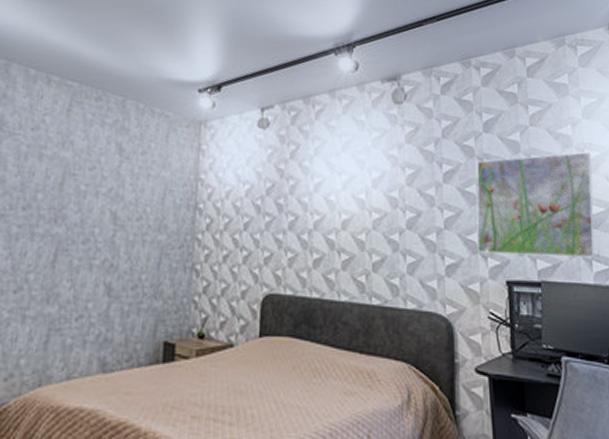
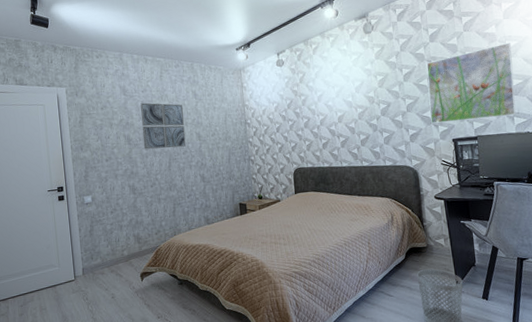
wall art: none [14,147,96,232] -> present [140,102,186,150]

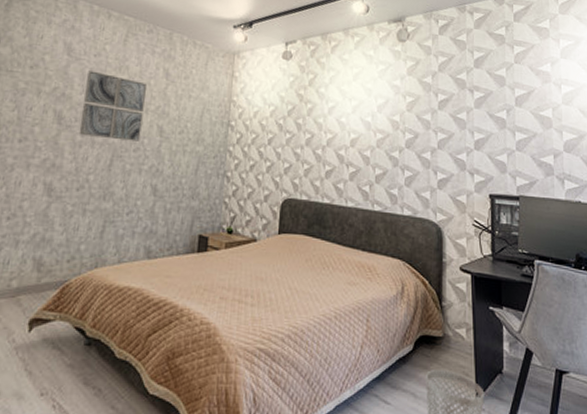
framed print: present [426,43,516,124] -> none [466,87,567,178]

